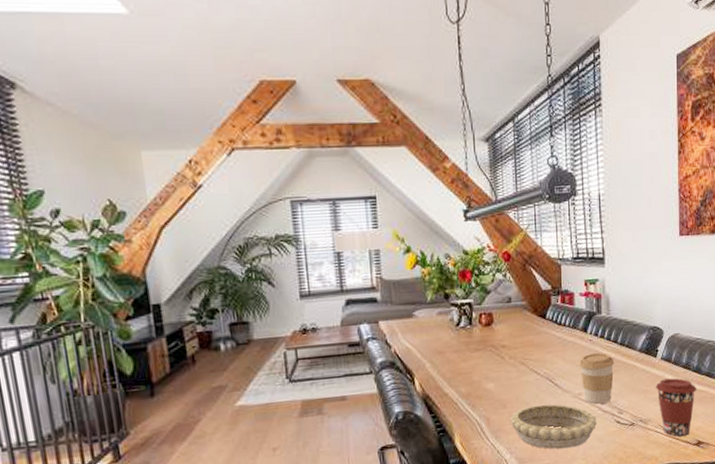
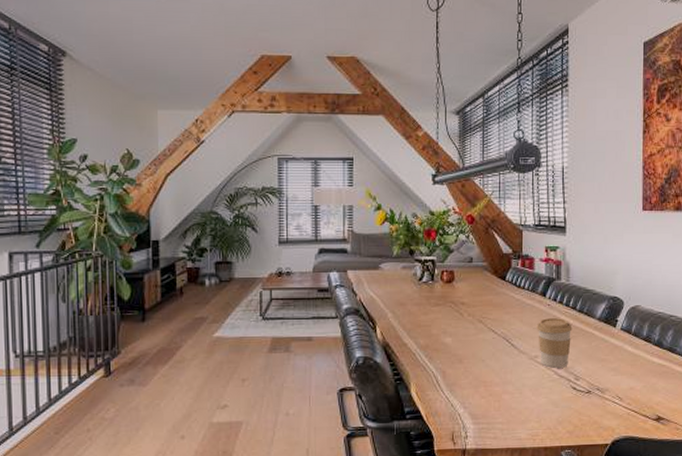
decorative bowl: present [510,404,598,449] -> none [465,363,553,410]
coffee cup: present [655,378,697,437] -> none [614,349,658,410]

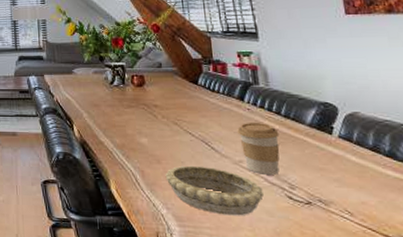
decorative bowl: none [465,363,553,410] -> present [165,165,265,216]

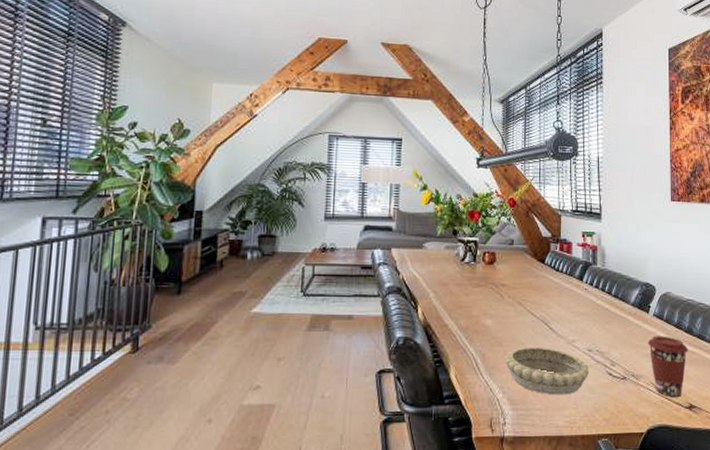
coffee cup: present [237,123,280,175] -> none [574,303,608,353]
coffee cup: none [334,159,394,229] -> present [647,336,689,398]

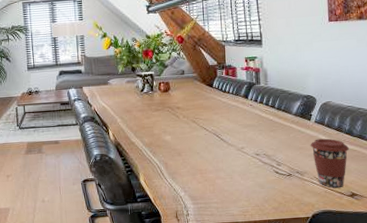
decorative bowl: present [505,347,590,395] -> none [184,154,259,192]

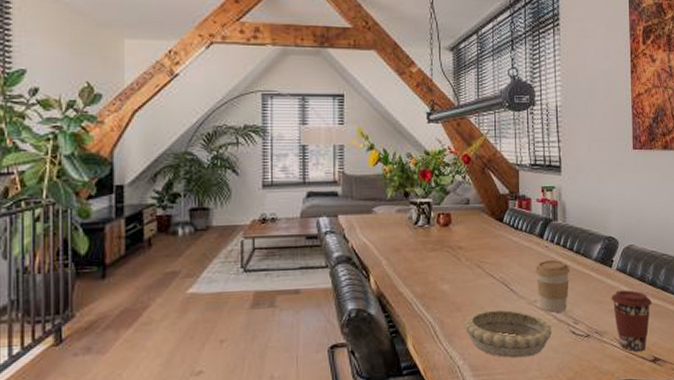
decorative bowl: none [184,154,259,192] -> present [464,309,553,358]
coffee cup: none [241,115,273,157] -> present [535,260,570,312]

